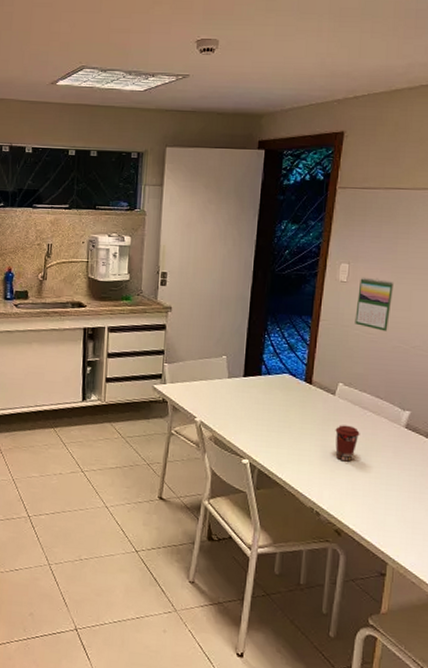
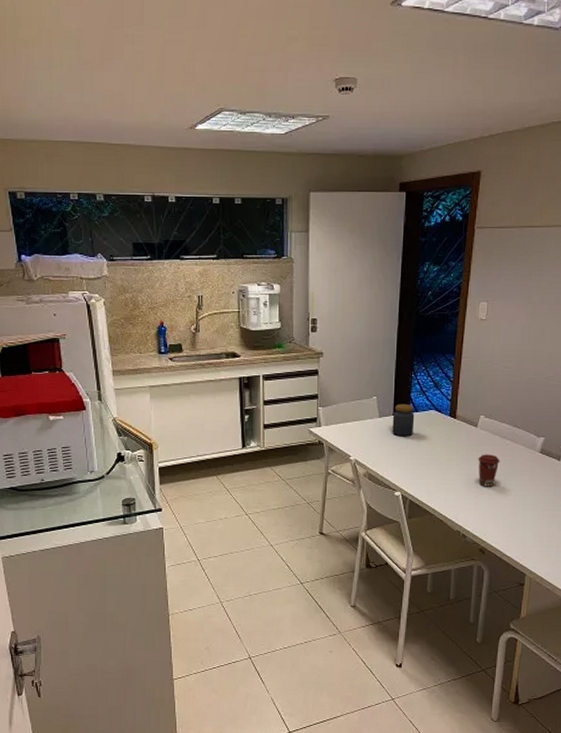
jar: none [241,365,267,401] -> present [392,403,415,437]
calendar: present [355,277,395,332] -> none [494,314,529,365]

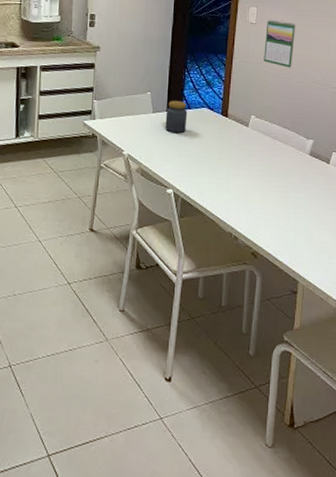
coffee cup: present [478,454,500,487] -> none [249,154,271,188]
calendar: none [494,314,529,365] -> present [264,19,296,68]

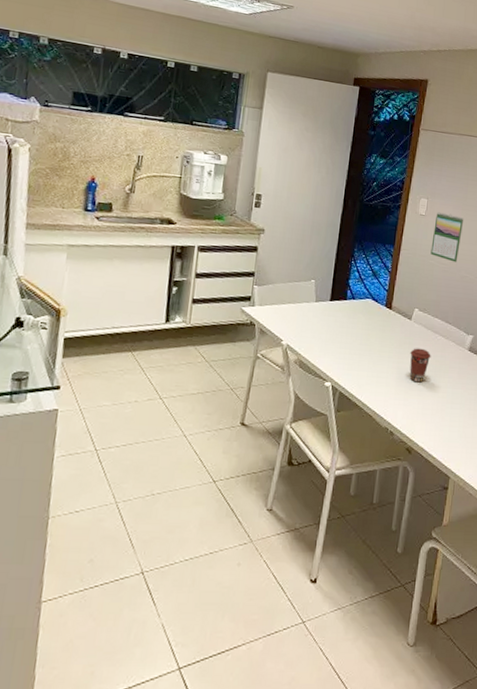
jar: present [165,100,188,134] -> none [327,289,352,325]
coffee cup: none [249,154,271,188] -> present [409,348,431,383]

